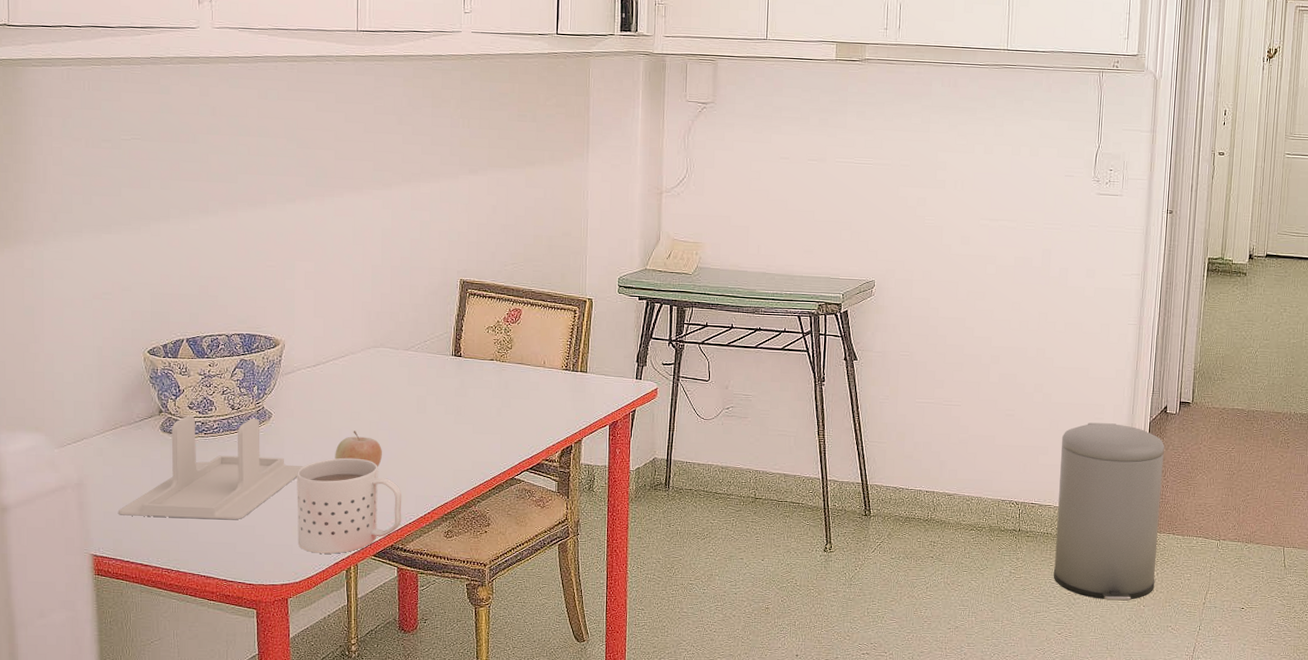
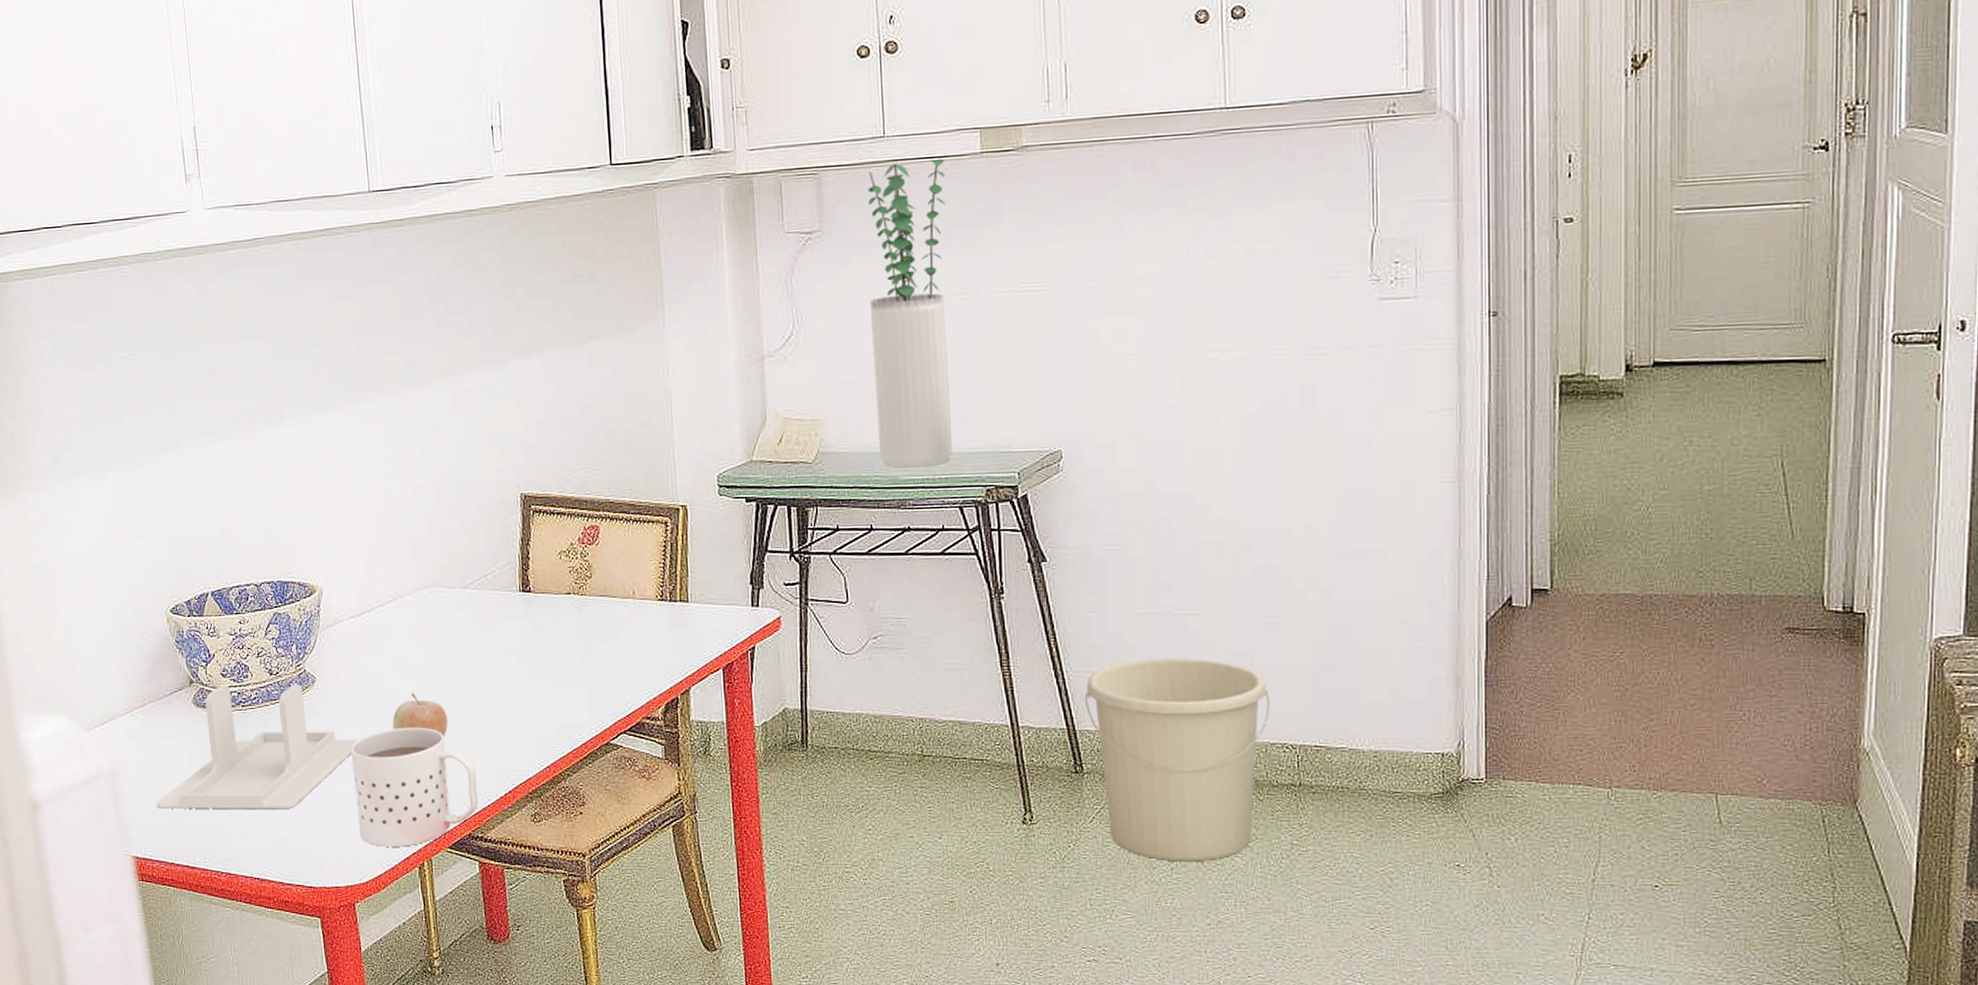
vase: none [743,58,809,285] -> present [868,158,953,468]
bucket: none [875,435,1004,583] -> present [1084,658,1270,862]
pedal bin: present [1053,422,1164,601] -> none [1352,626,1513,880]

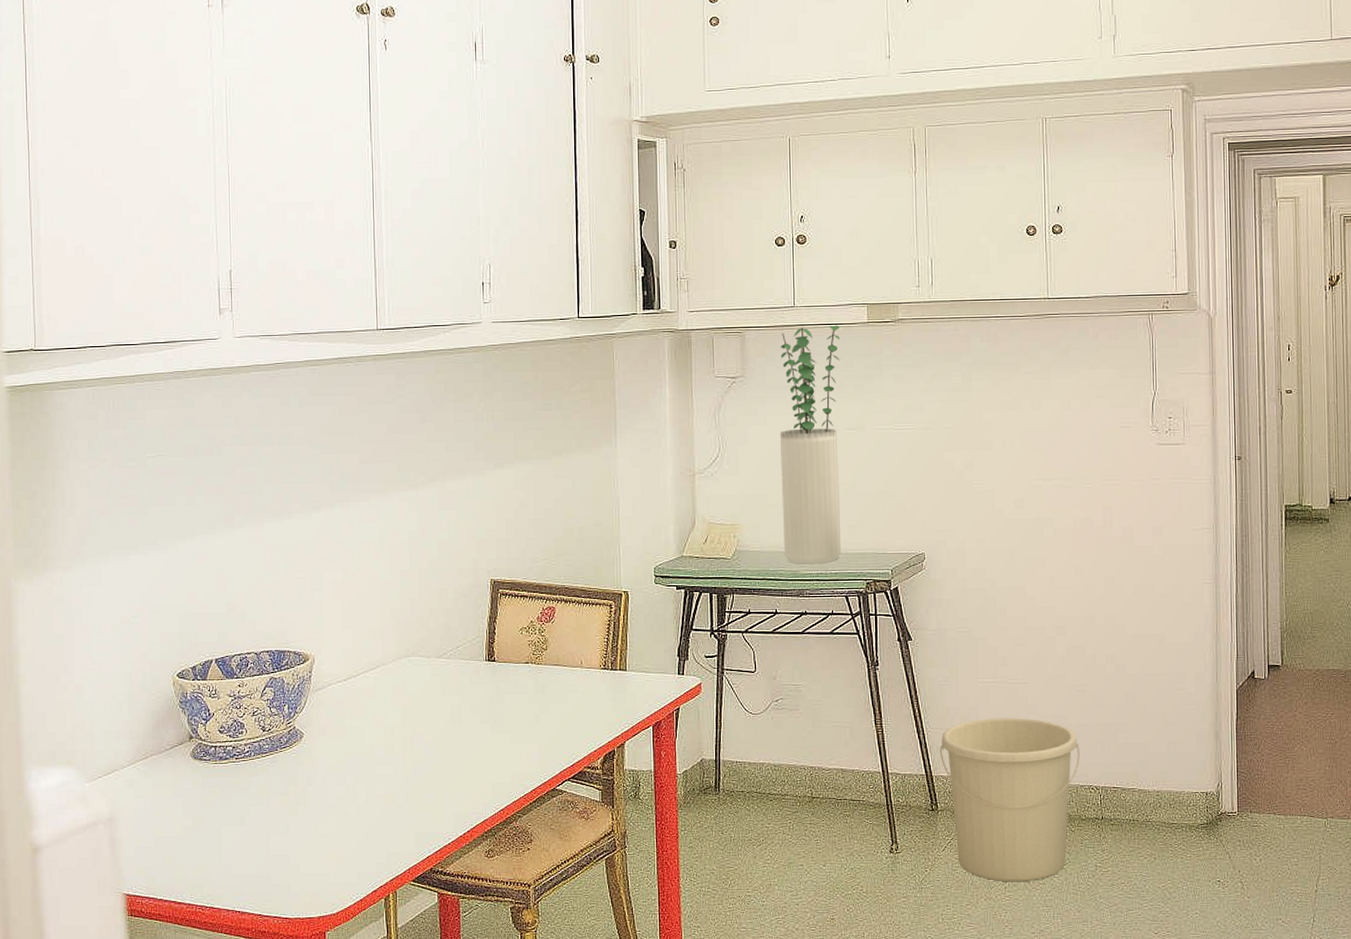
napkin holder: present [156,685,357,810] -> none [150,740,337,850]
mug: present [351,727,479,847] -> none [331,776,441,881]
fruit: present [392,693,448,738] -> none [369,747,418,785]

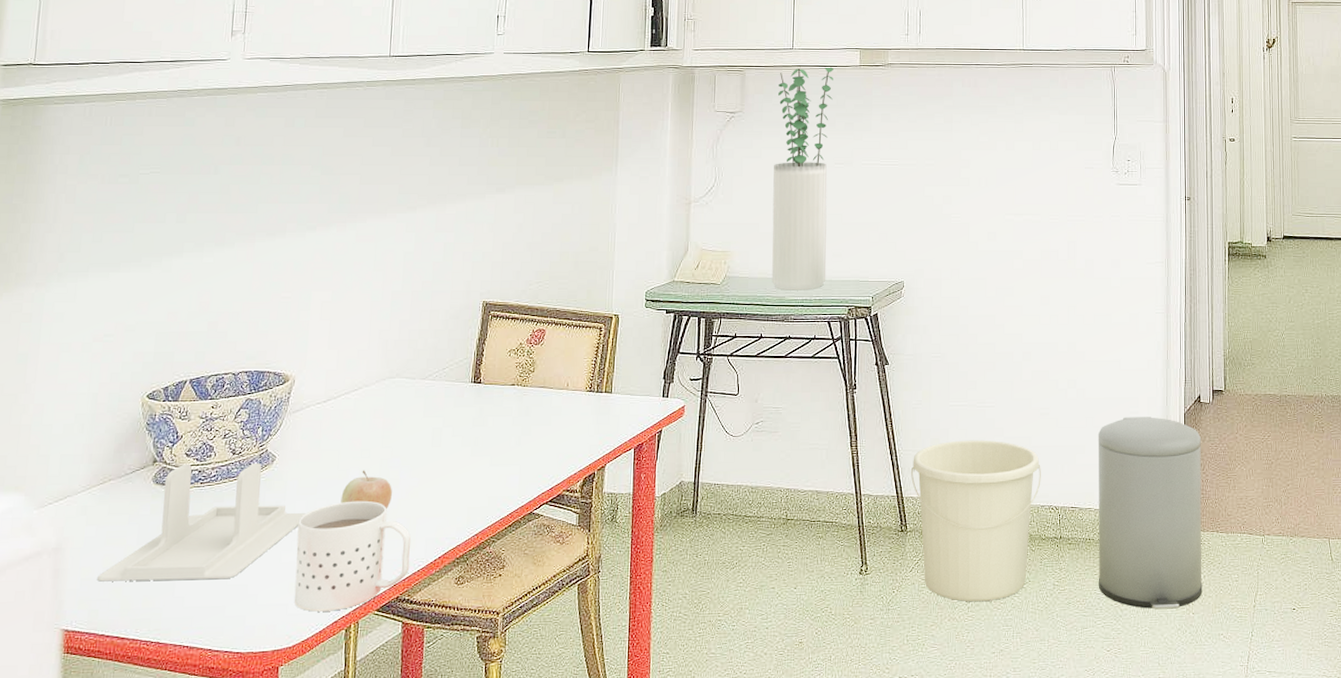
napkin holder: none [150,740,337,850] -> present [96,463,305,582]
mug: none [331,776,441,881] -> present [294,500,412,612]
fruit: none [369,747,418,785] -> present [341,470,392,510]
pedal bin: none [1140,693,1259,893] -> present [1097,417,1203,610]

